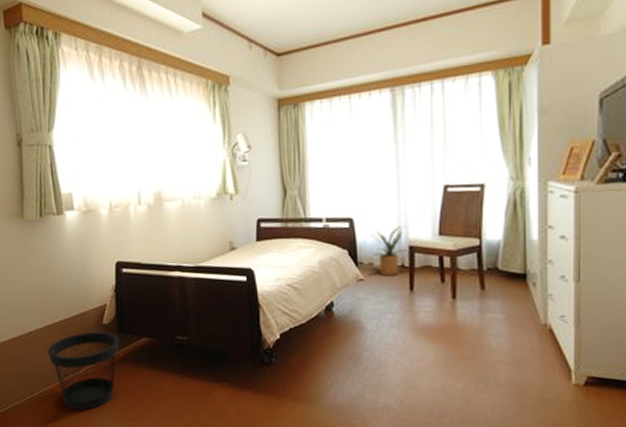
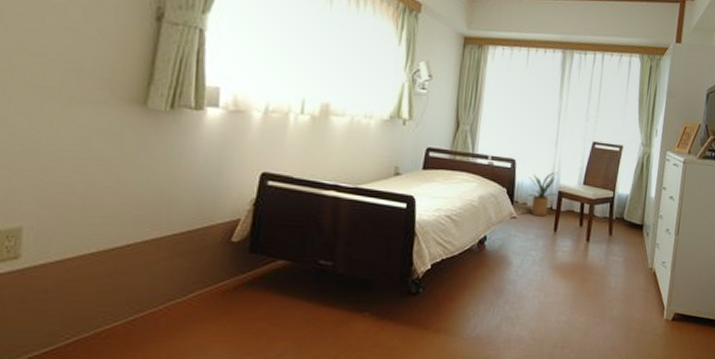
wastebasket: present [47,331,120,410] -> none [147,249,249,342]

